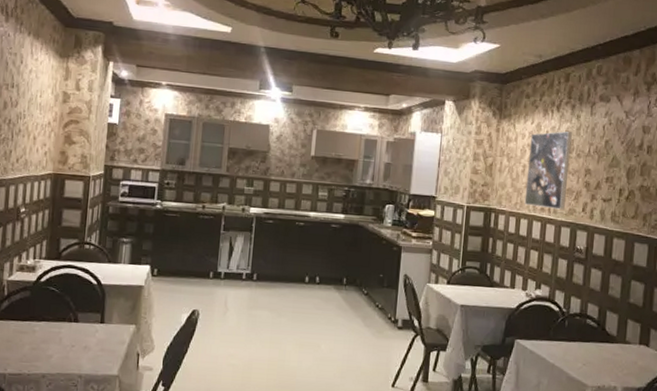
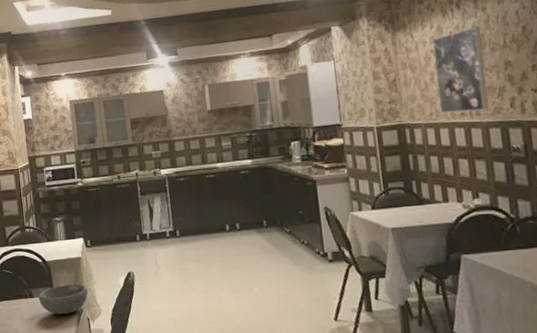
bowl: none [84,313,145,346] -> present [38,283,89,315]

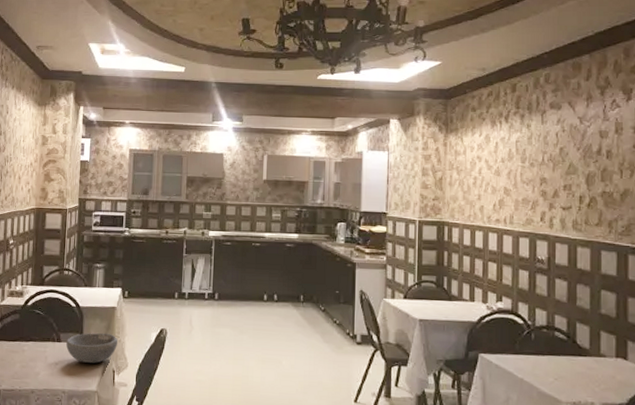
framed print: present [433,27,489,114] -> none [478,141,523,220]

